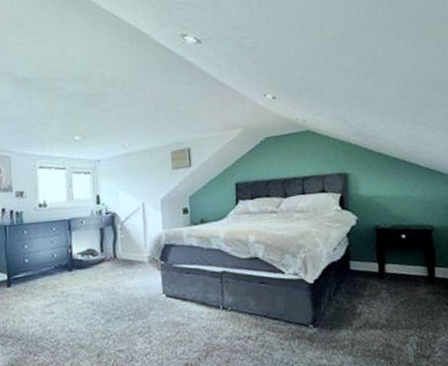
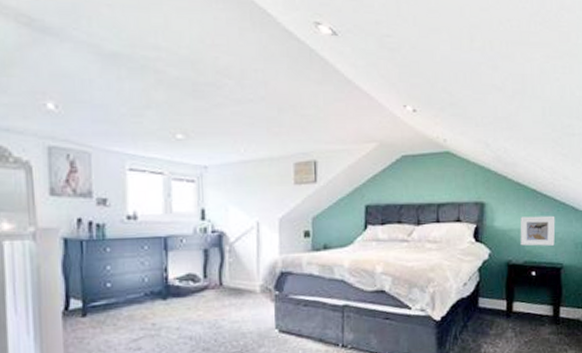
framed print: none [385,181,423,211] -> present [520,215,555,246]

